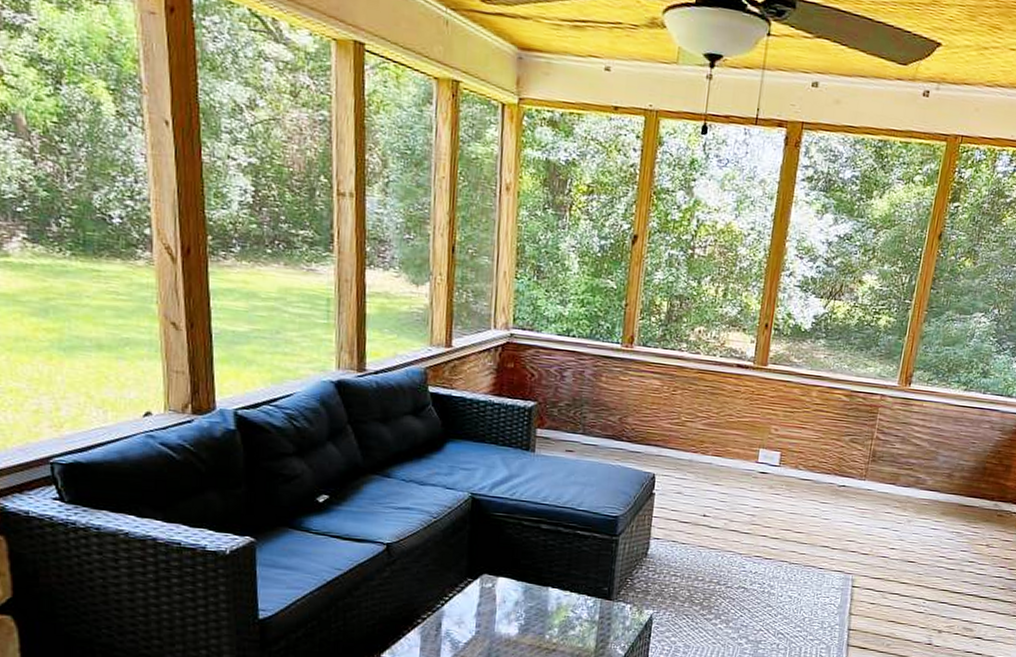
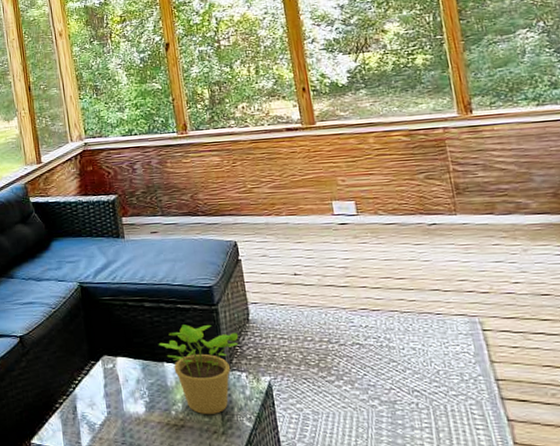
potted plant: none [547,551,633,641] -> present [158,324,239,414]

